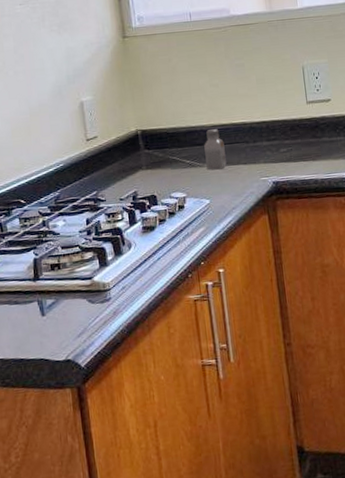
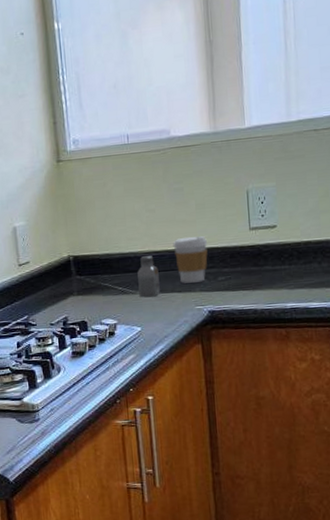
coffee cup: none [236,109,270,156] -> present [173,235,208,284]

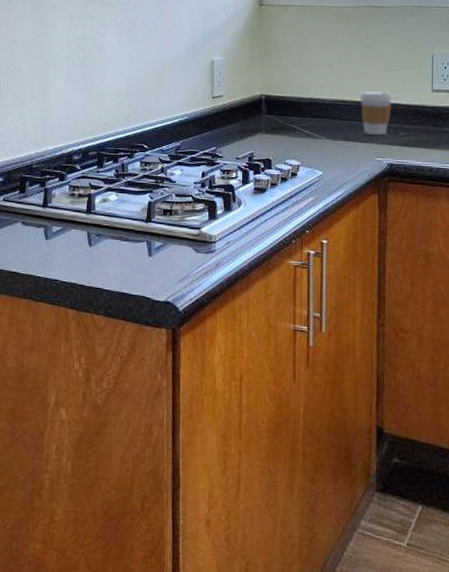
saltshaker: present [137,255,160,297] -> none [324,103,344,144]

